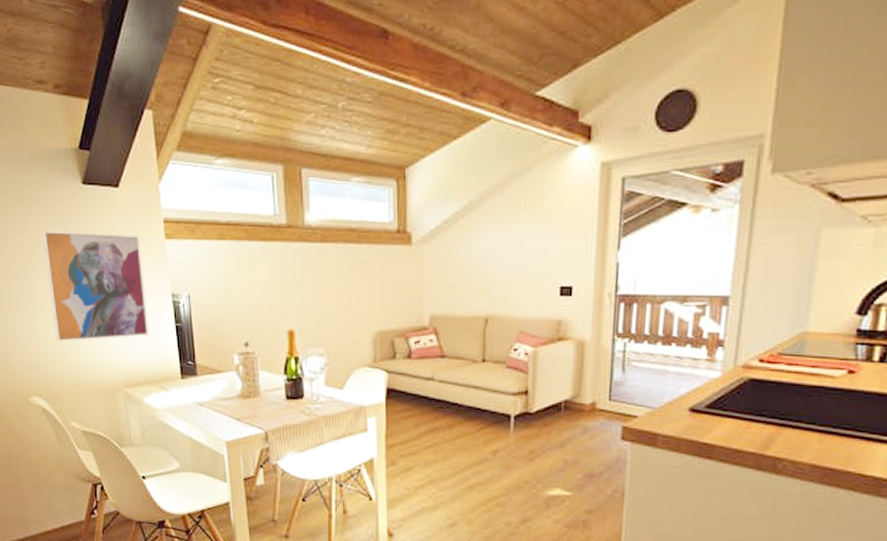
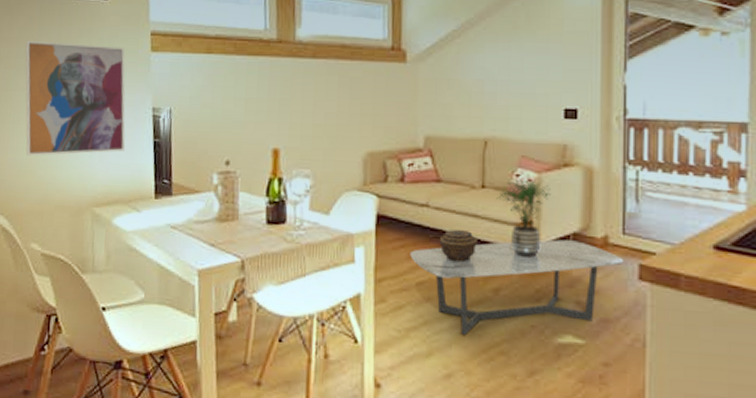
coffee table: none [417,406,609,492] -> present [410,239,624,336]
decorative container: none [443,399,478,429] -> present [439,229,477,263]
potted plant: none [495,353,545,423] -> present [496,179,551,258]

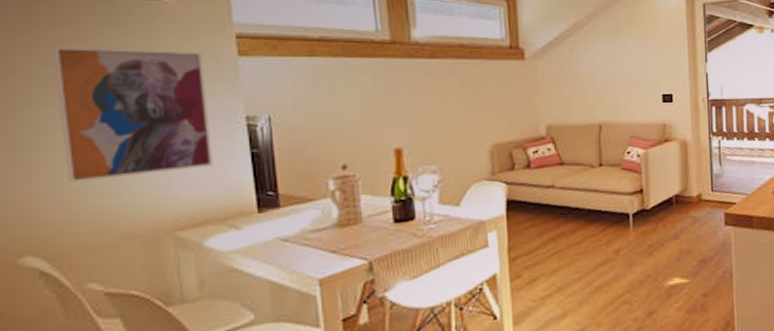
coffee table: present [410,239,624,336] -> none [540,201,714,294]
decorative container: present [439,229,477,263] -> none [565,203,599,233]
potted plant: present [496,179,551,258] -> none [612,155,656,220]

